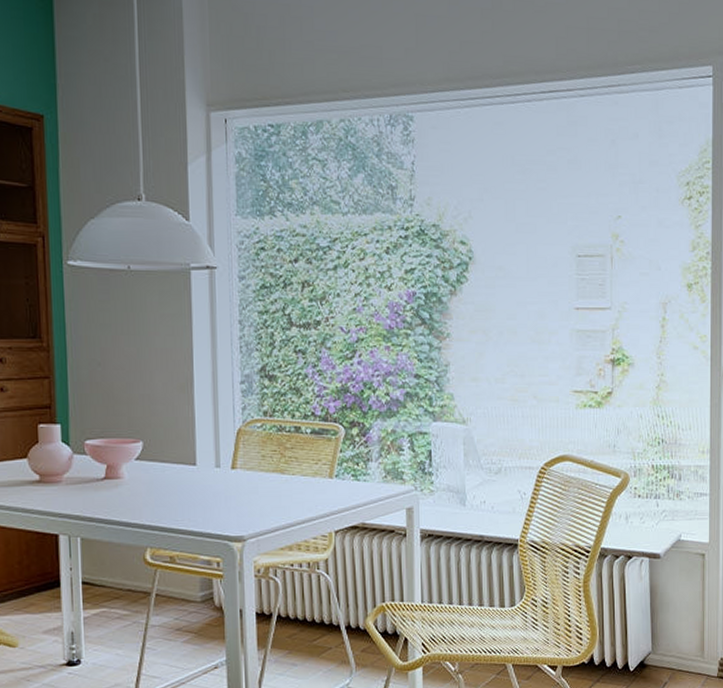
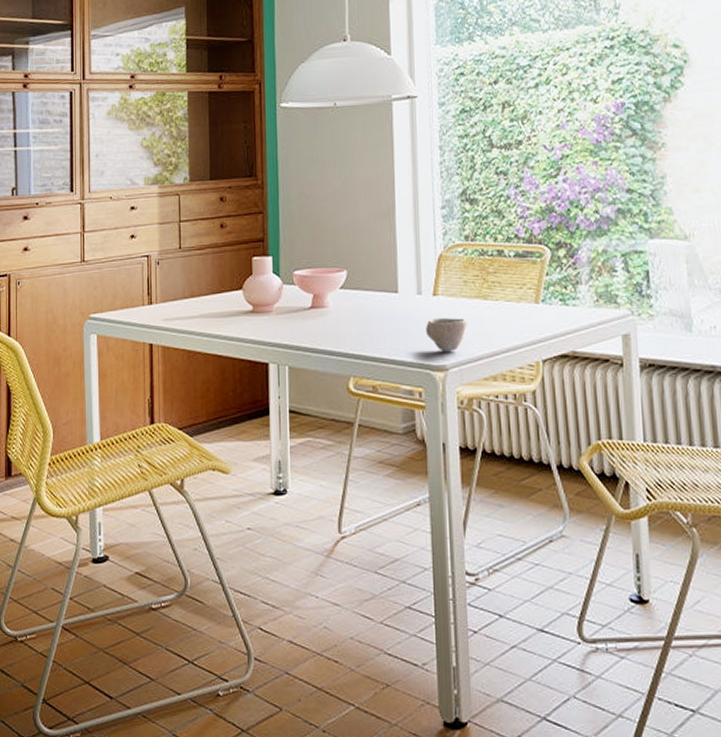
cup: none [223,490,265,523] -> present [425,317,467,352]

